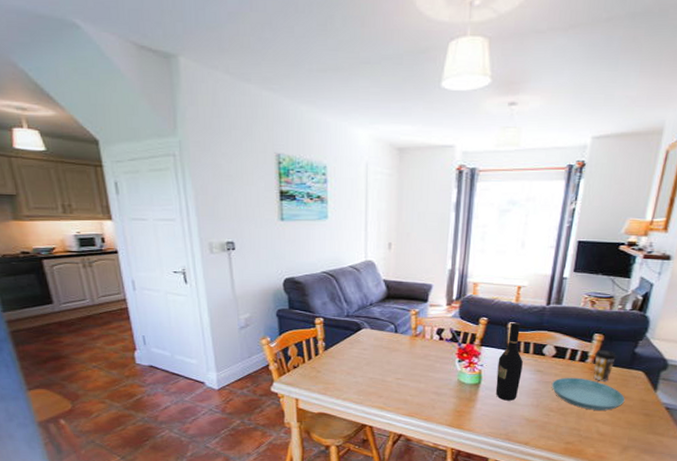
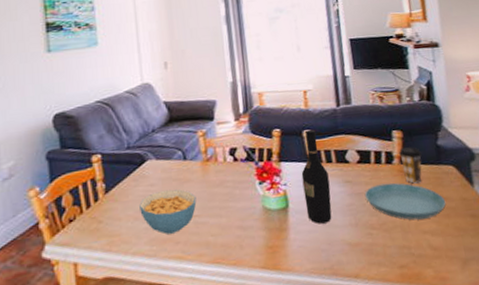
cereal bowl: none [352,355,401,389] -> present [139,189,197,234]

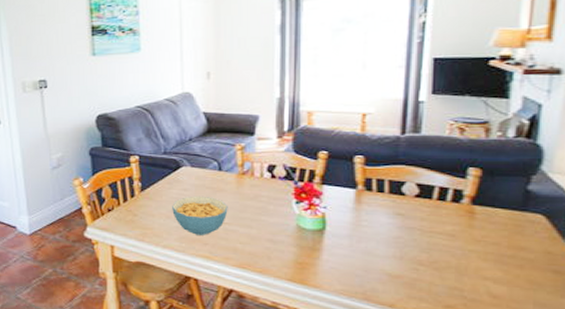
wine bottle: present [301,129,332,224] -> none [345,156,377,251]
saucer: present [364,183,446,220] -> none [417,222,522,265]
coffee cup: present [398,147,423,184] -> none [471,188,504,227]

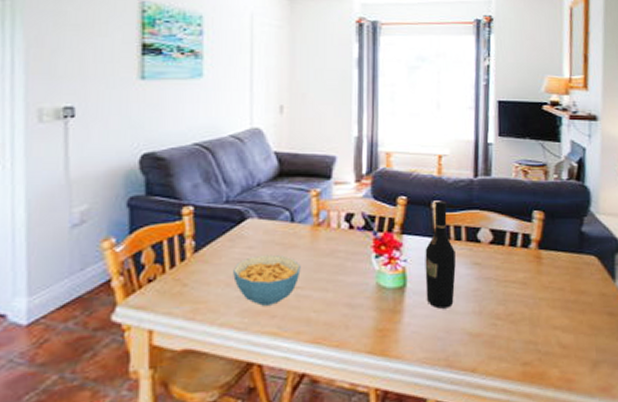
wine bottle: none [345,156,377,251] -> present [425,200,456,309]

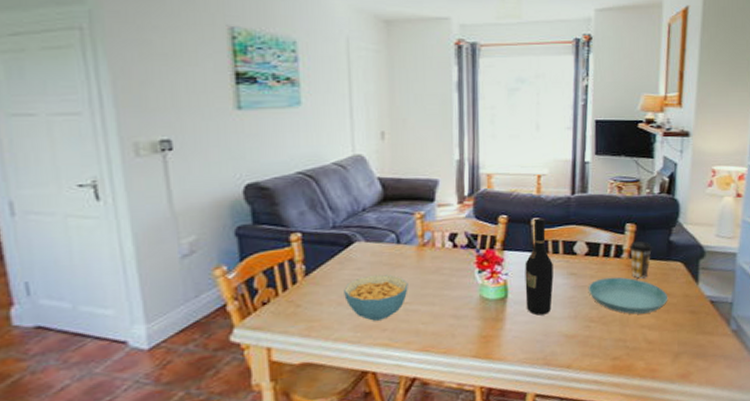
saucer: none [493,269,583,313] -> present [588,277,668,315]
coffee cup: none [537,231,564,272] -> present [629,241,653,279]

